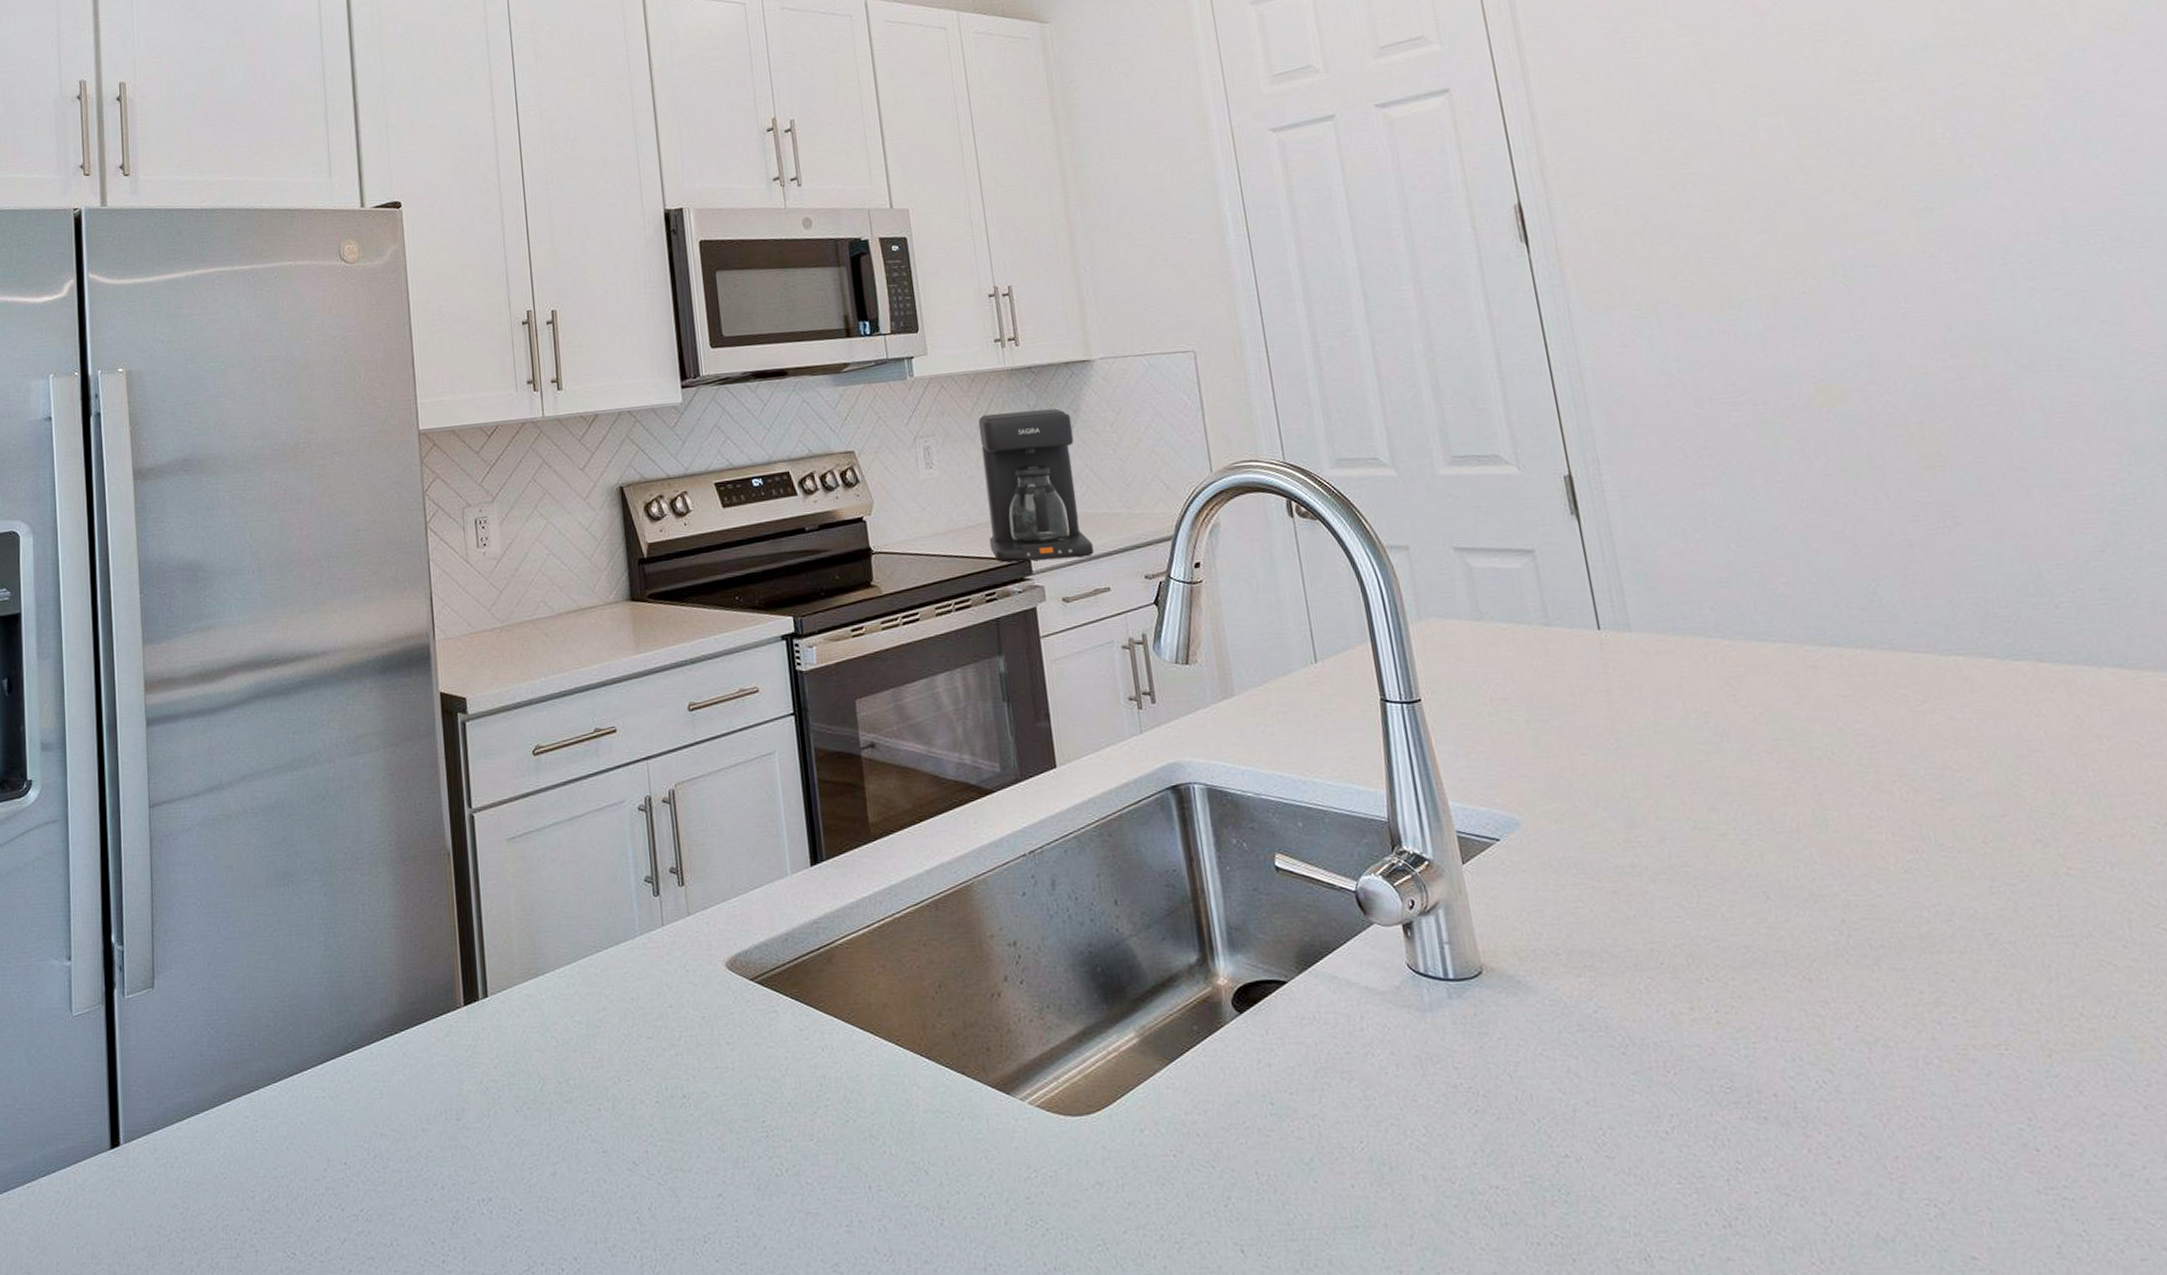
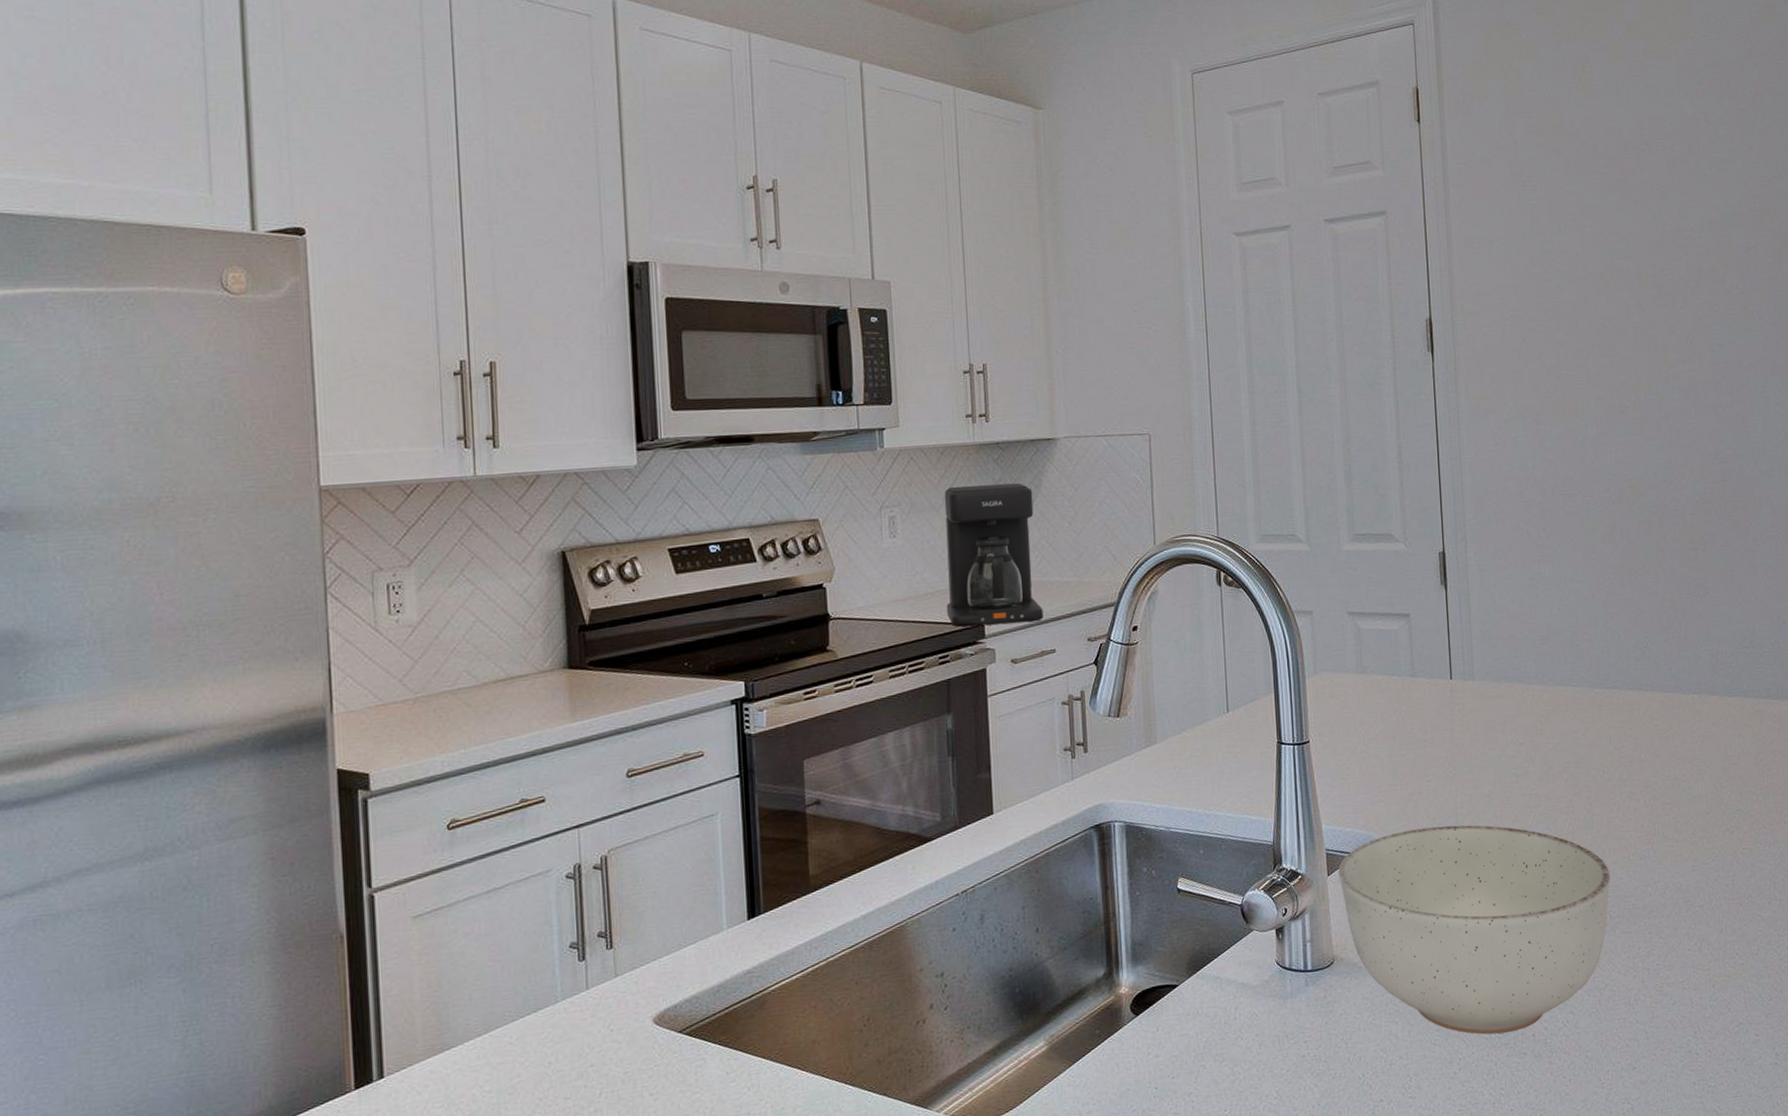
bowl: none [1475,811,1866,1087] -> present [1338,825,1611,1035]

